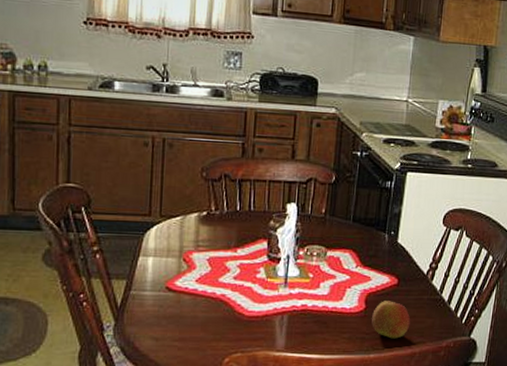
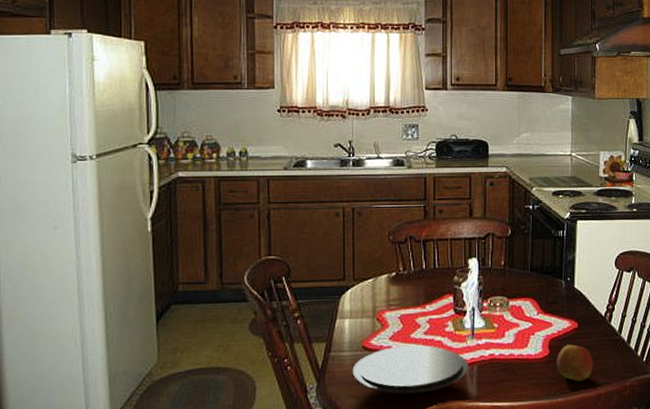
plate: none [153,289,279,339] -> present [352,344,469,394]

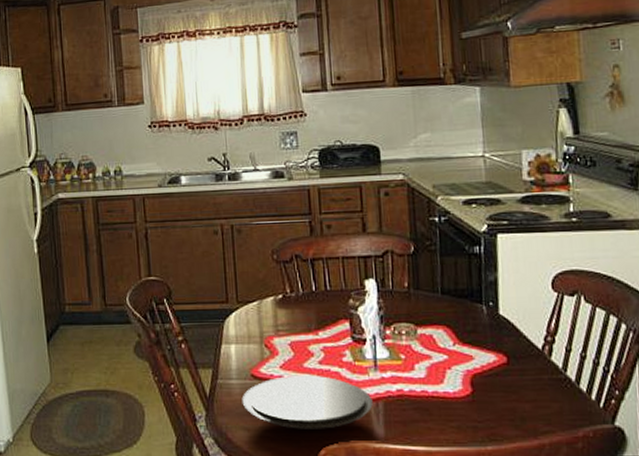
apple: present [557,344,594,382] -> none [482,382,532,428]

